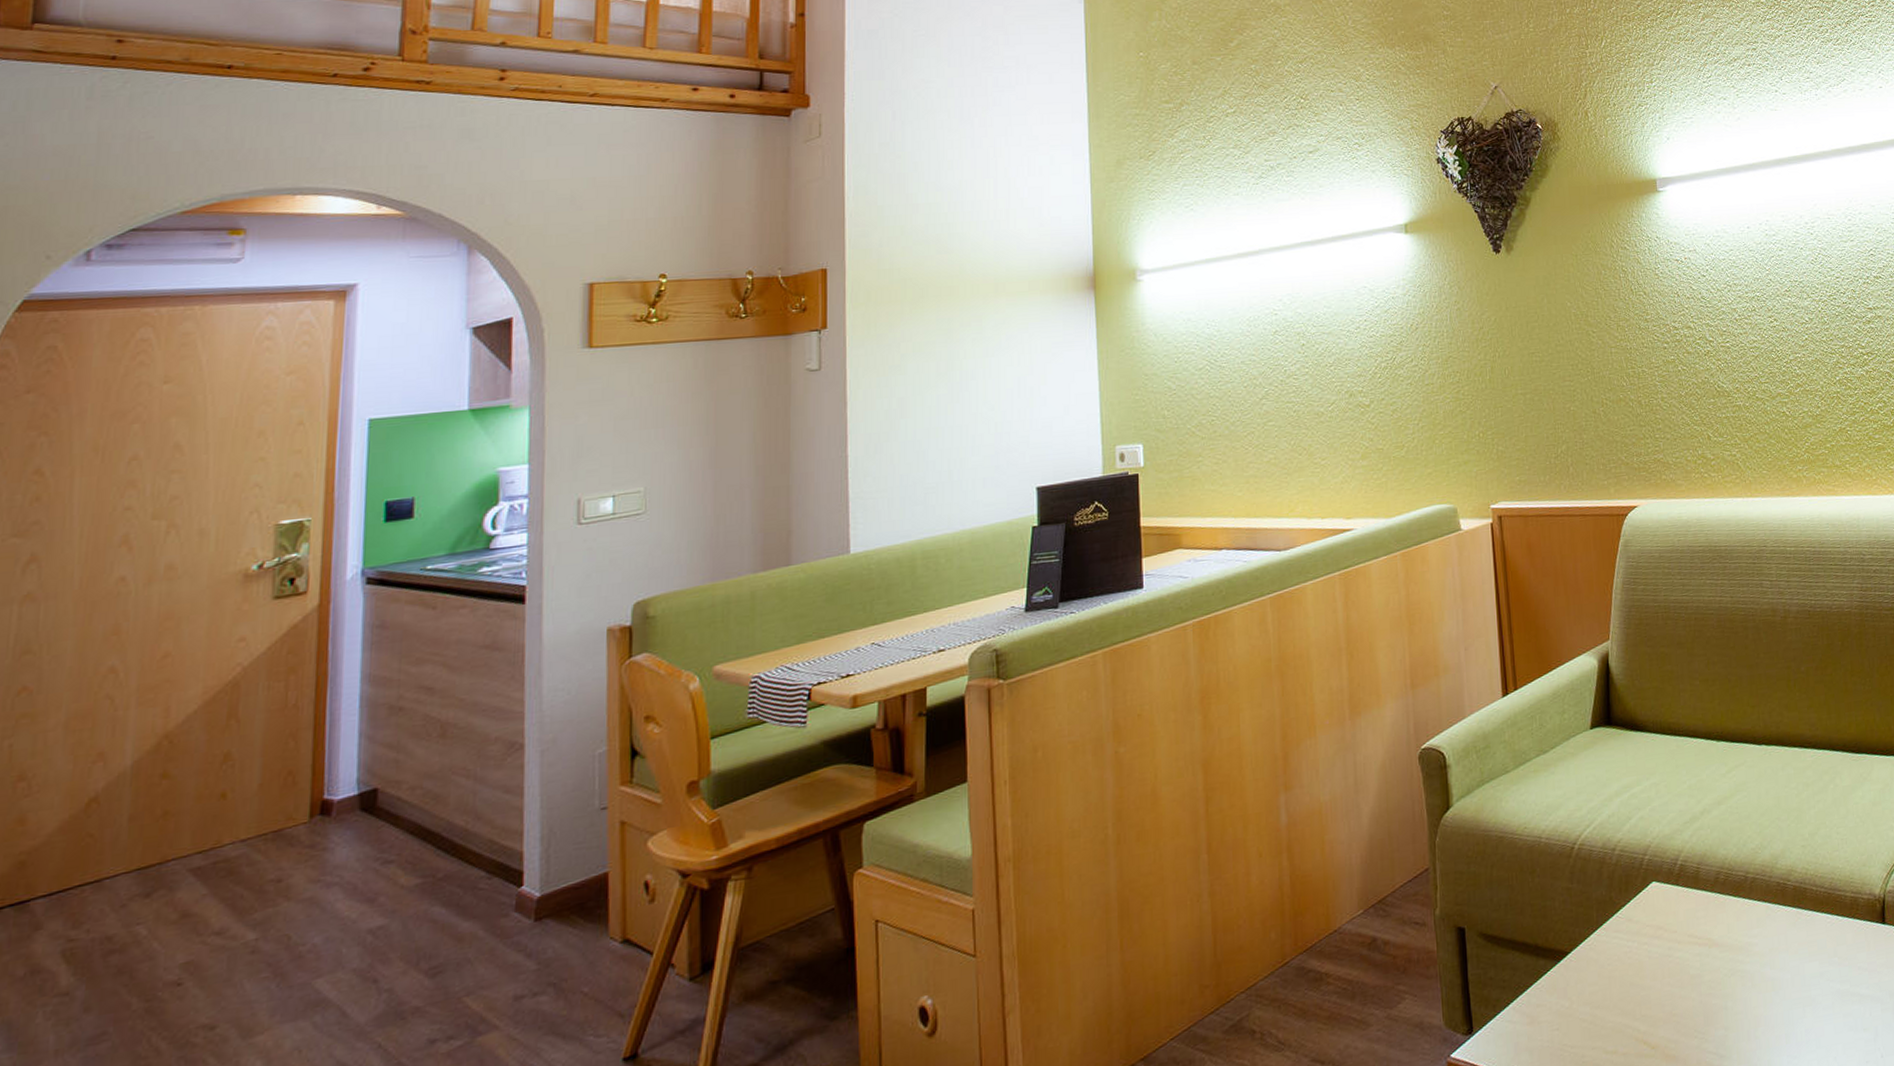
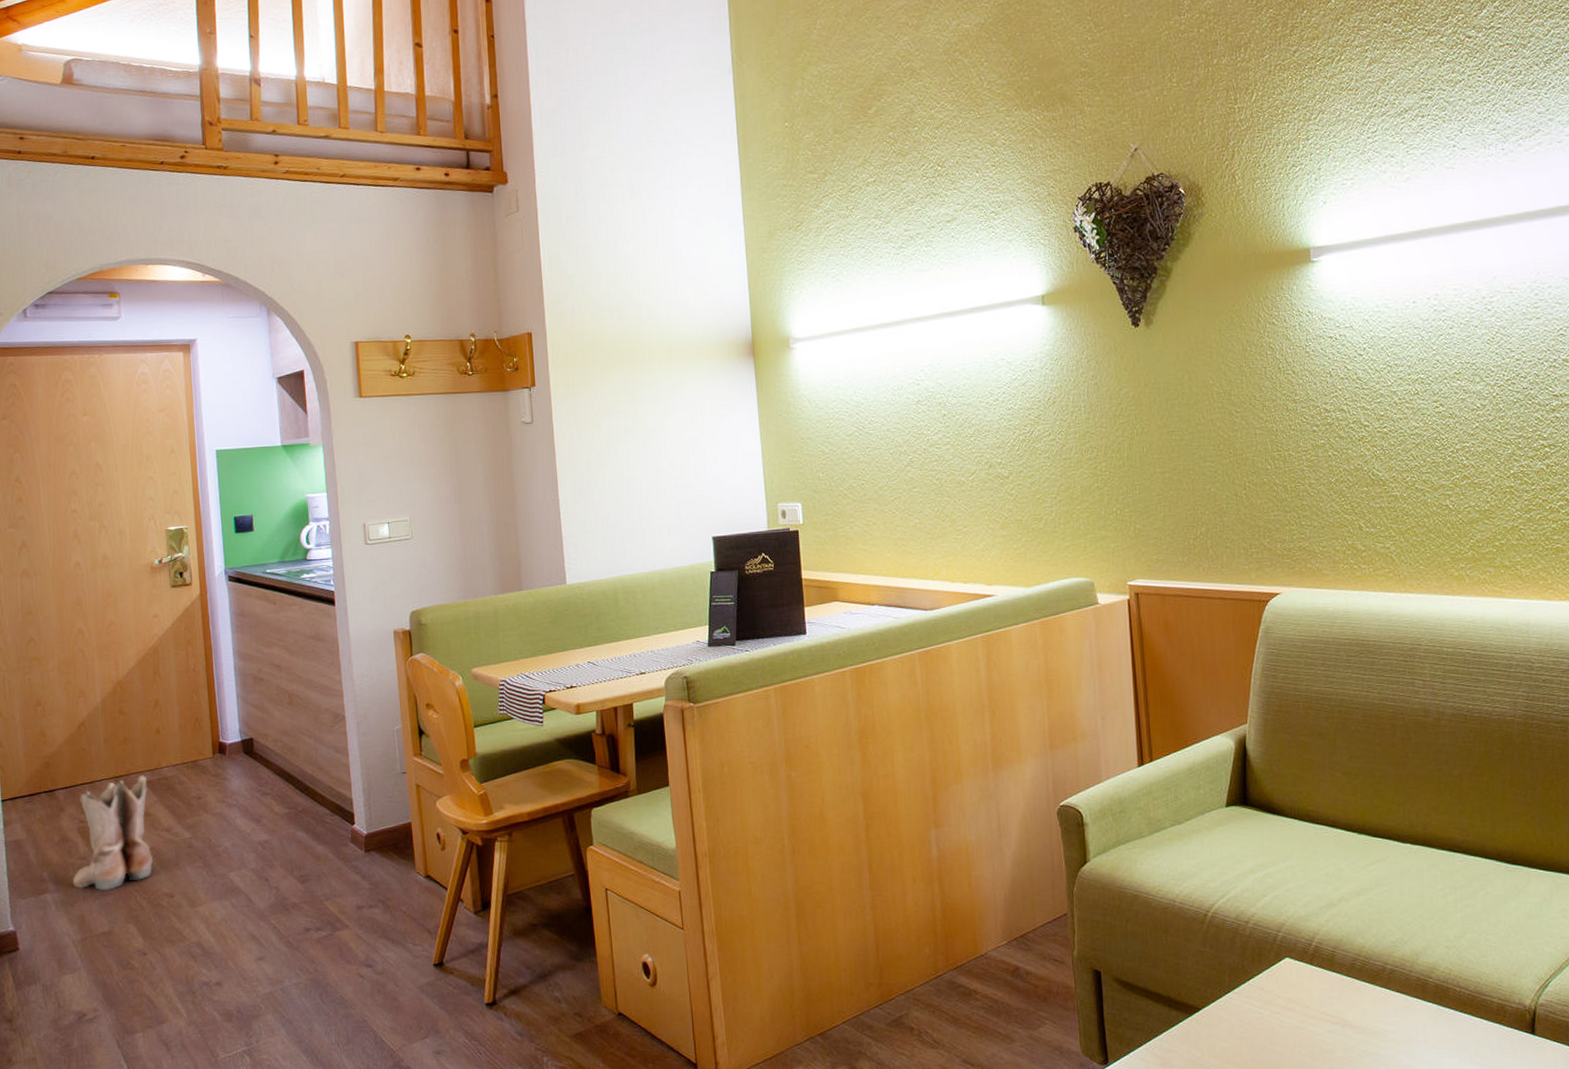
boots: none [38,860,195,1041] -> present [72,775,154,890]

